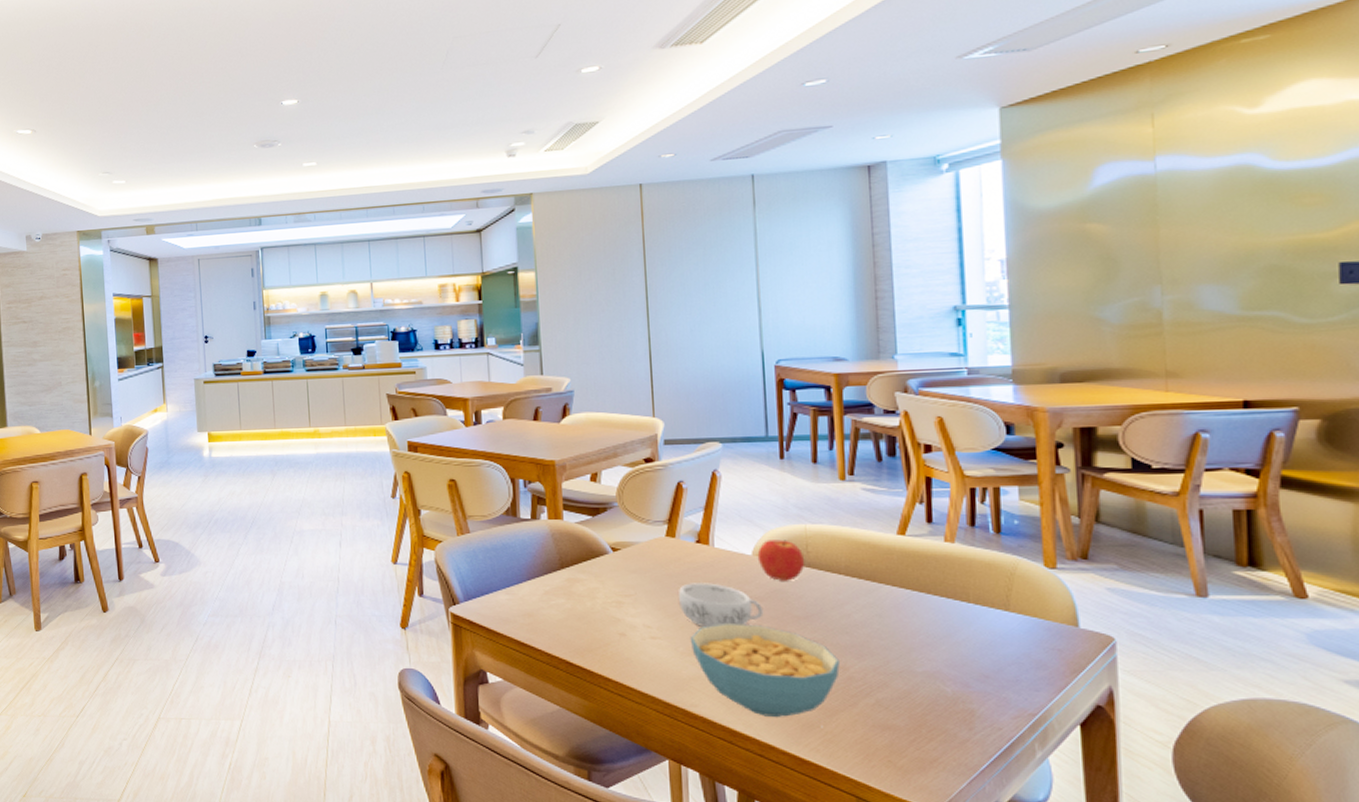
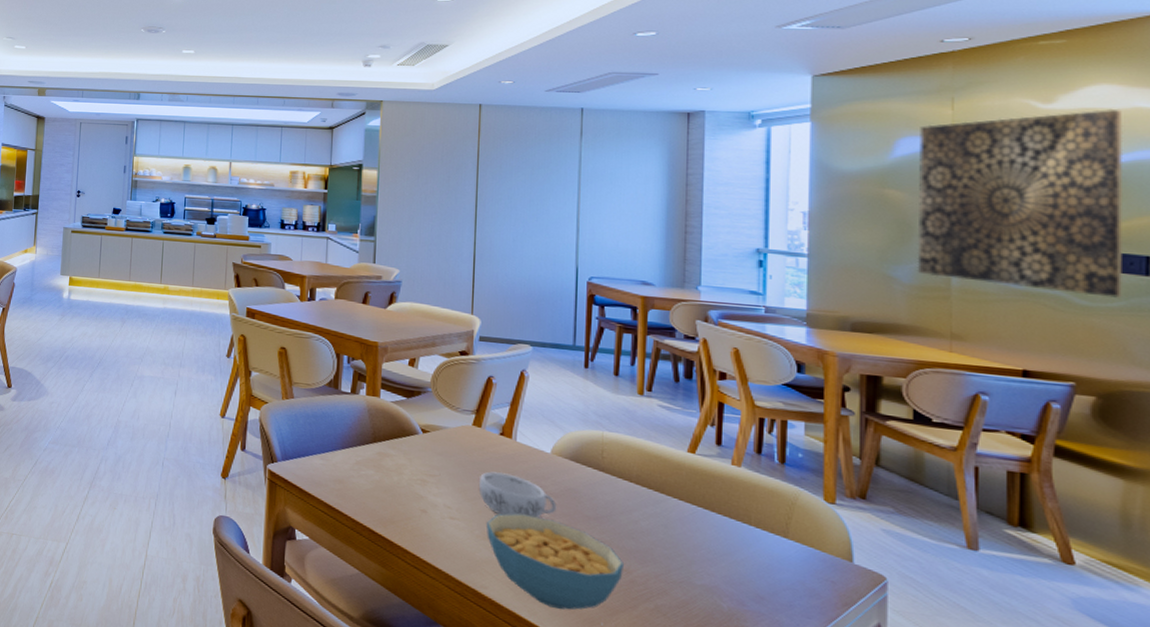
apple: present [757,539,805,581] -> none [555,441,600,482]
wall art: none [1119,106,1343,313] -> present [917,110,1124,298]

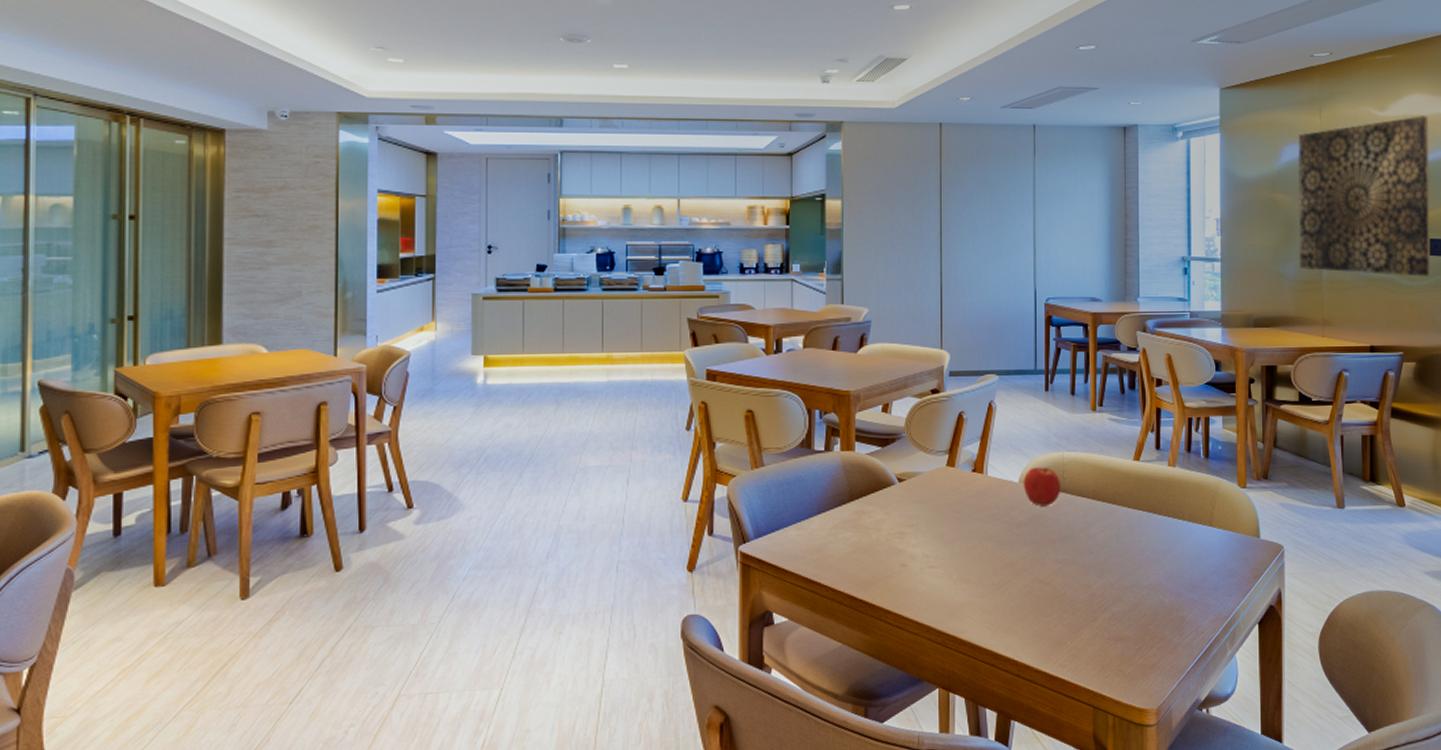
decorative bowl: present [478,471,557,518] -> none [954,510,1026,555]
cereal bowl: present [486,513,624,611] -> none [962,549,1085,638]
apple: none [555,441,600,482] -> present [1023,467,1061,506]

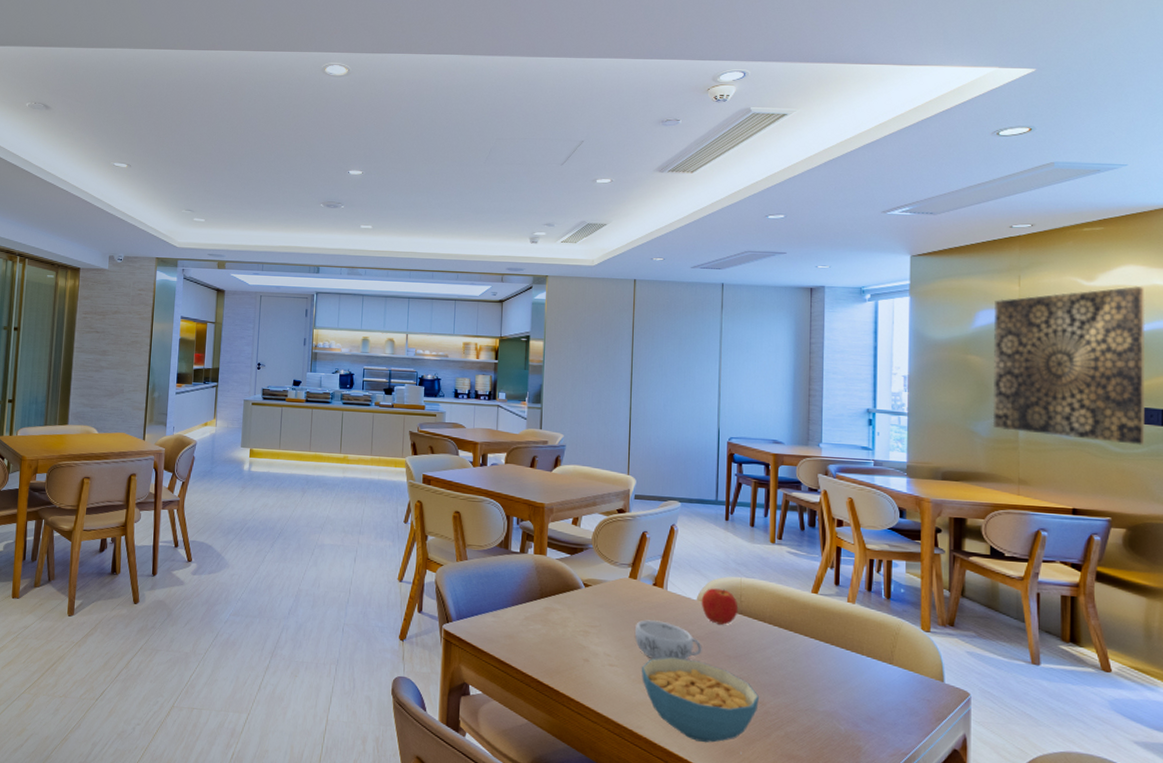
decorative bowl: none [954,510,1026,555] -> present [634,619,702,660]
cereal bowl: none [962,549,1085,638] -> present [641,657,759,743]

